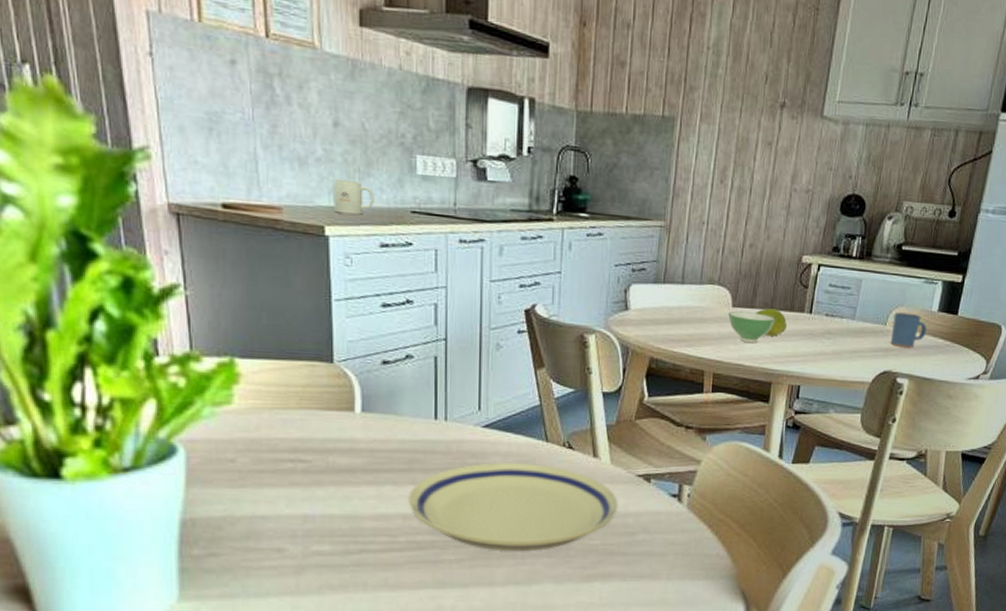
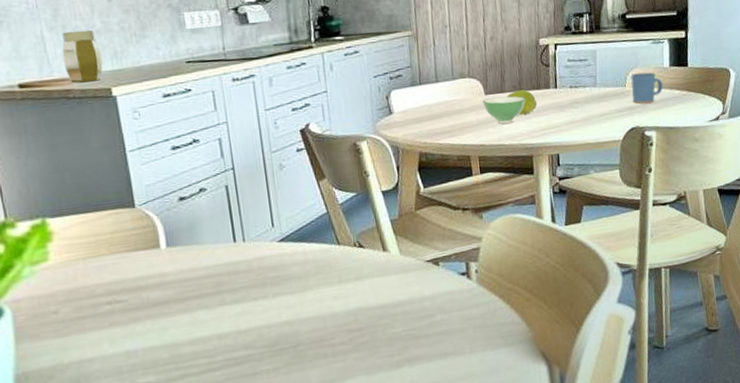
jar: none [275,153,319,216] -> present [62,30,103,83]
mug: present [333,178,374,215] -> none [113,44,153,75]
plate: present [409,463,618,552] -> none [220,266,414,354]

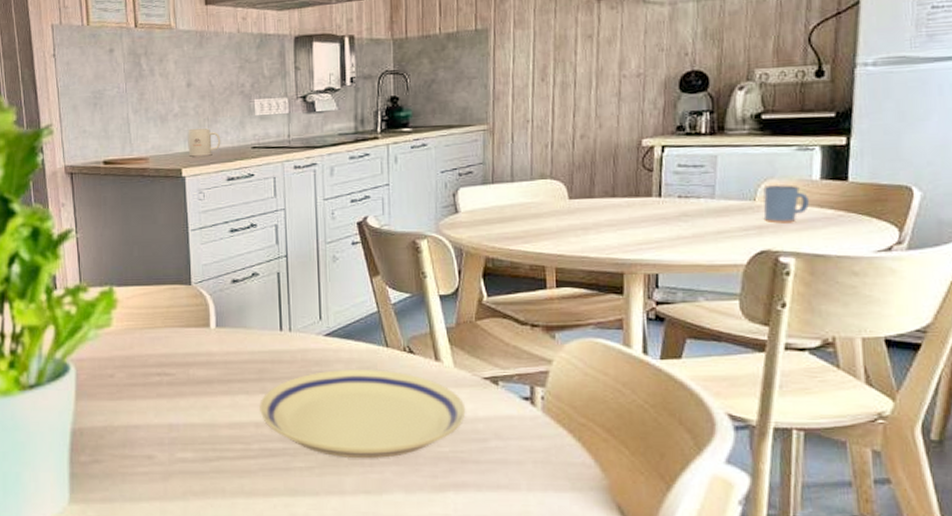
jar: present [62,30,103,83] -> none [142,113,177,163]
mug: none [113,44,153,75] -> present [187,128,221,157]
plate: none [220,266,414,354] -> present [260,370,466,459]
bowl: present [483,96,526,125] -> none [565,202,620,234]
fruit: present [506,89,538,115] -> none [595,196,635,225]

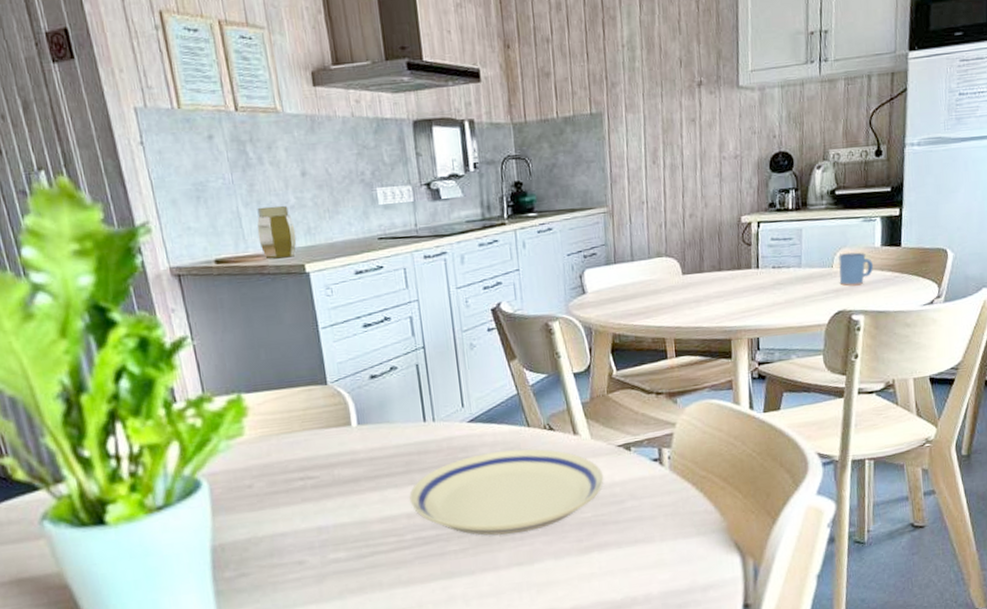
jar: none [142,113,177,163] -> present [257,205,297,259]
mug: present [187,128,221,157] -> none [307,220,345,251]

